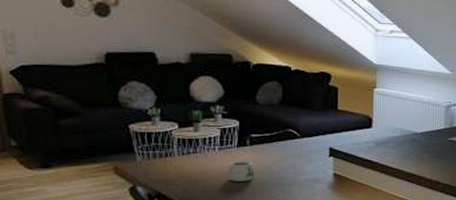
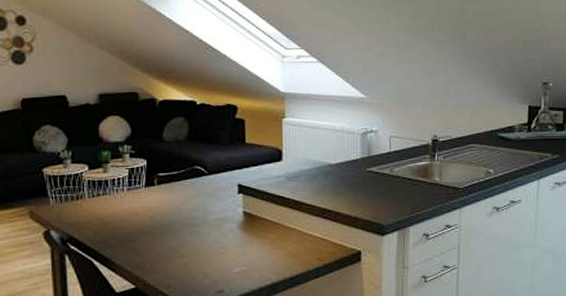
mug: present [227,161,255,182] -> none [136,201,163,223]

